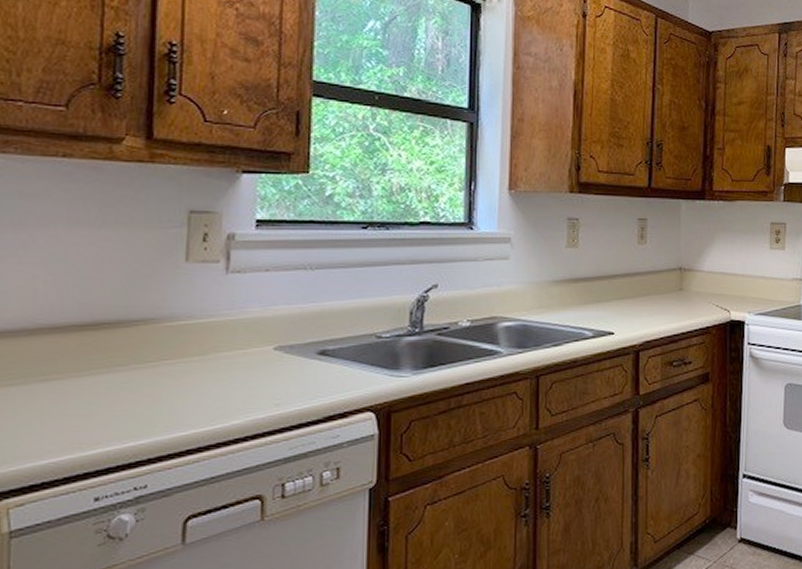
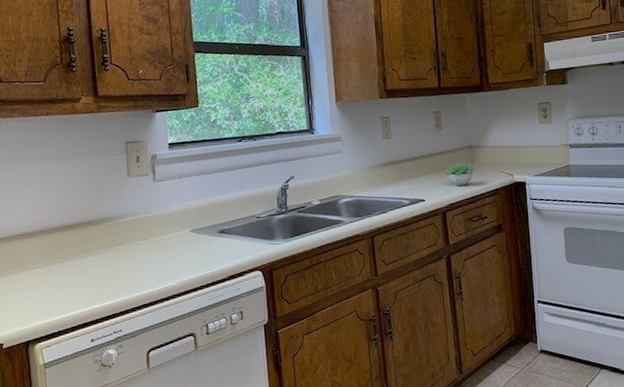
succulent plant: none [644,289,683,319] -> present [444,162,475,186]

